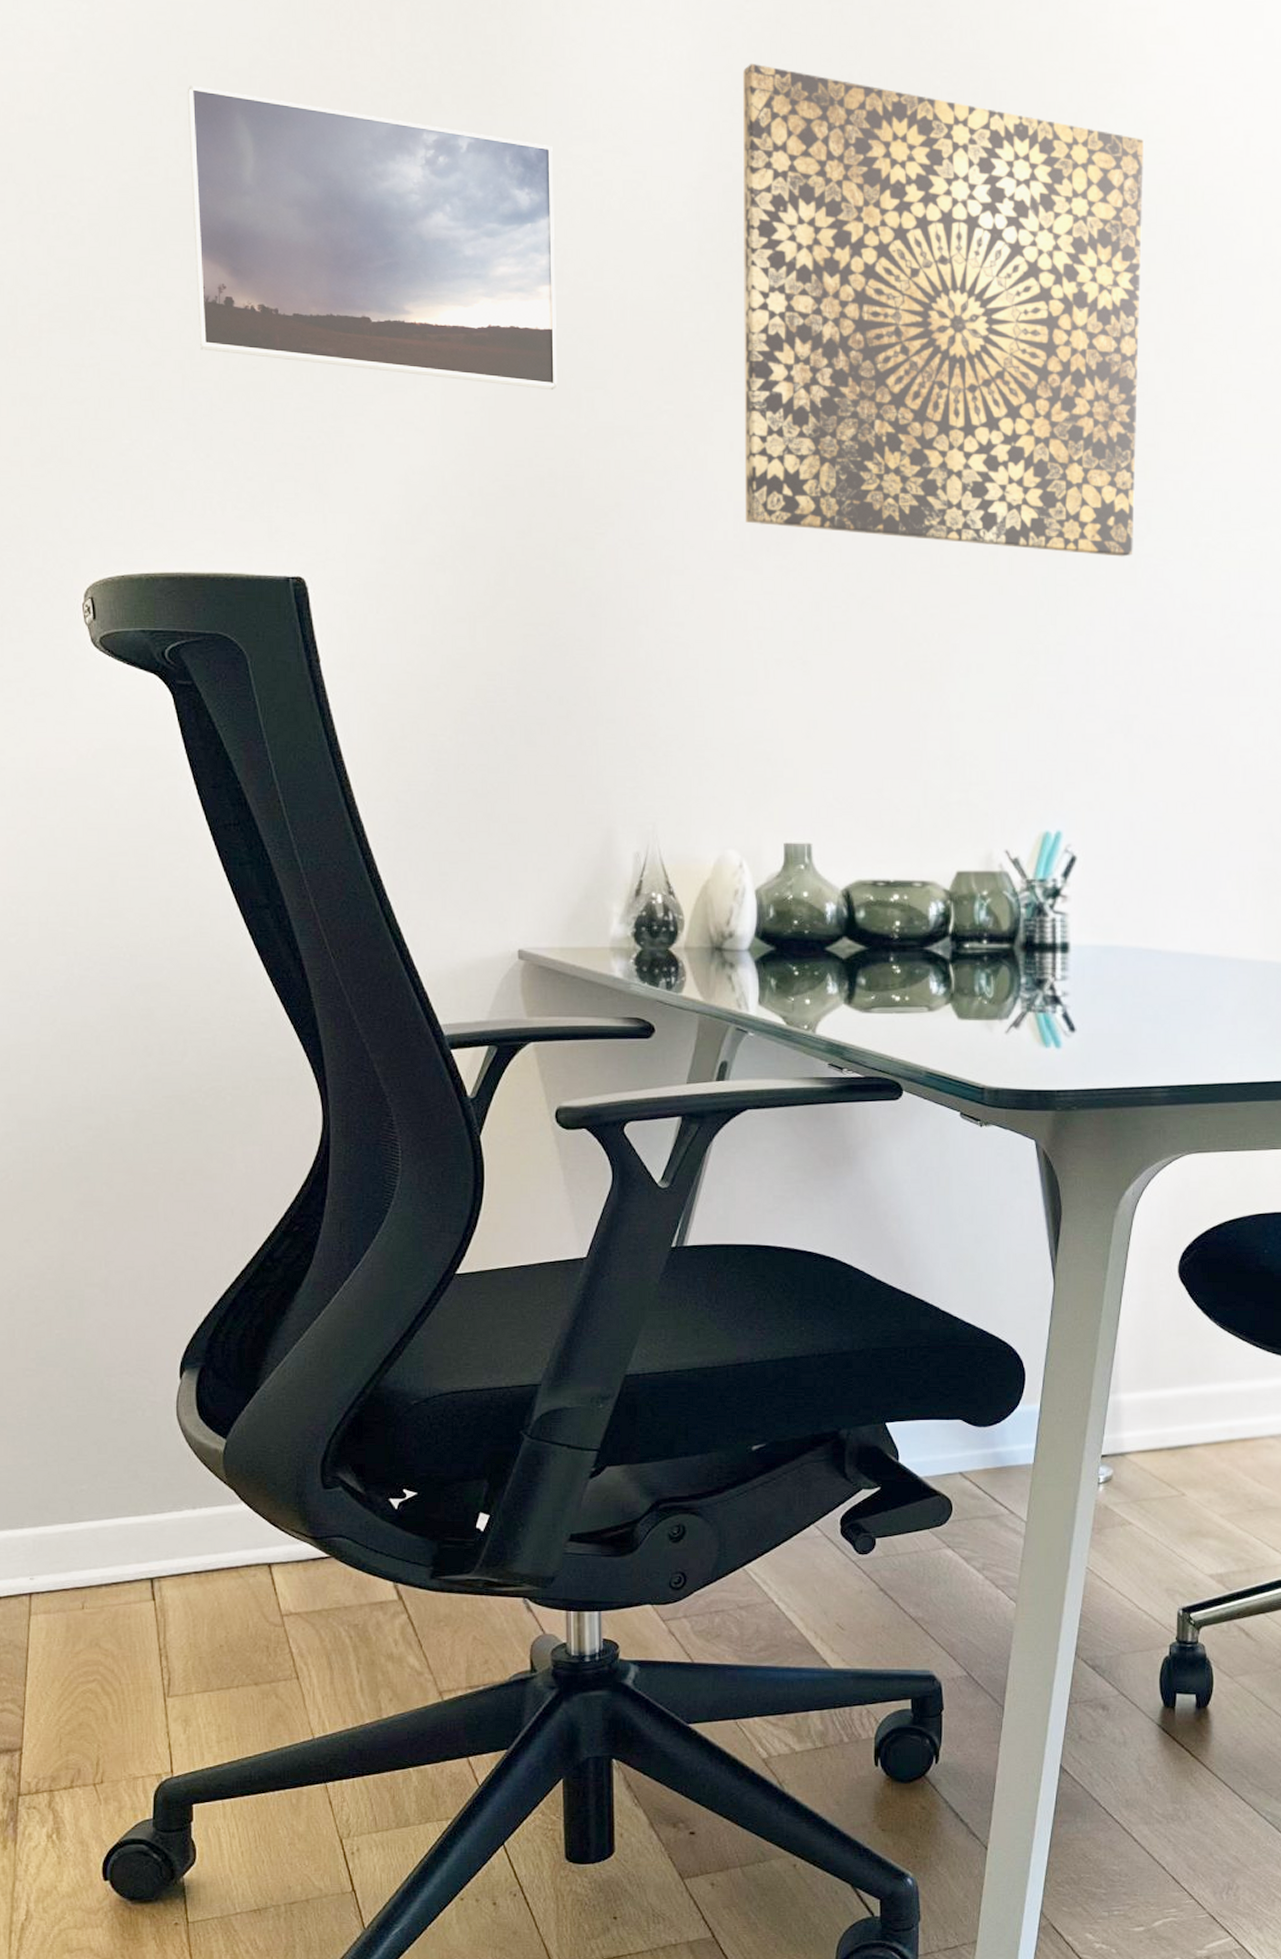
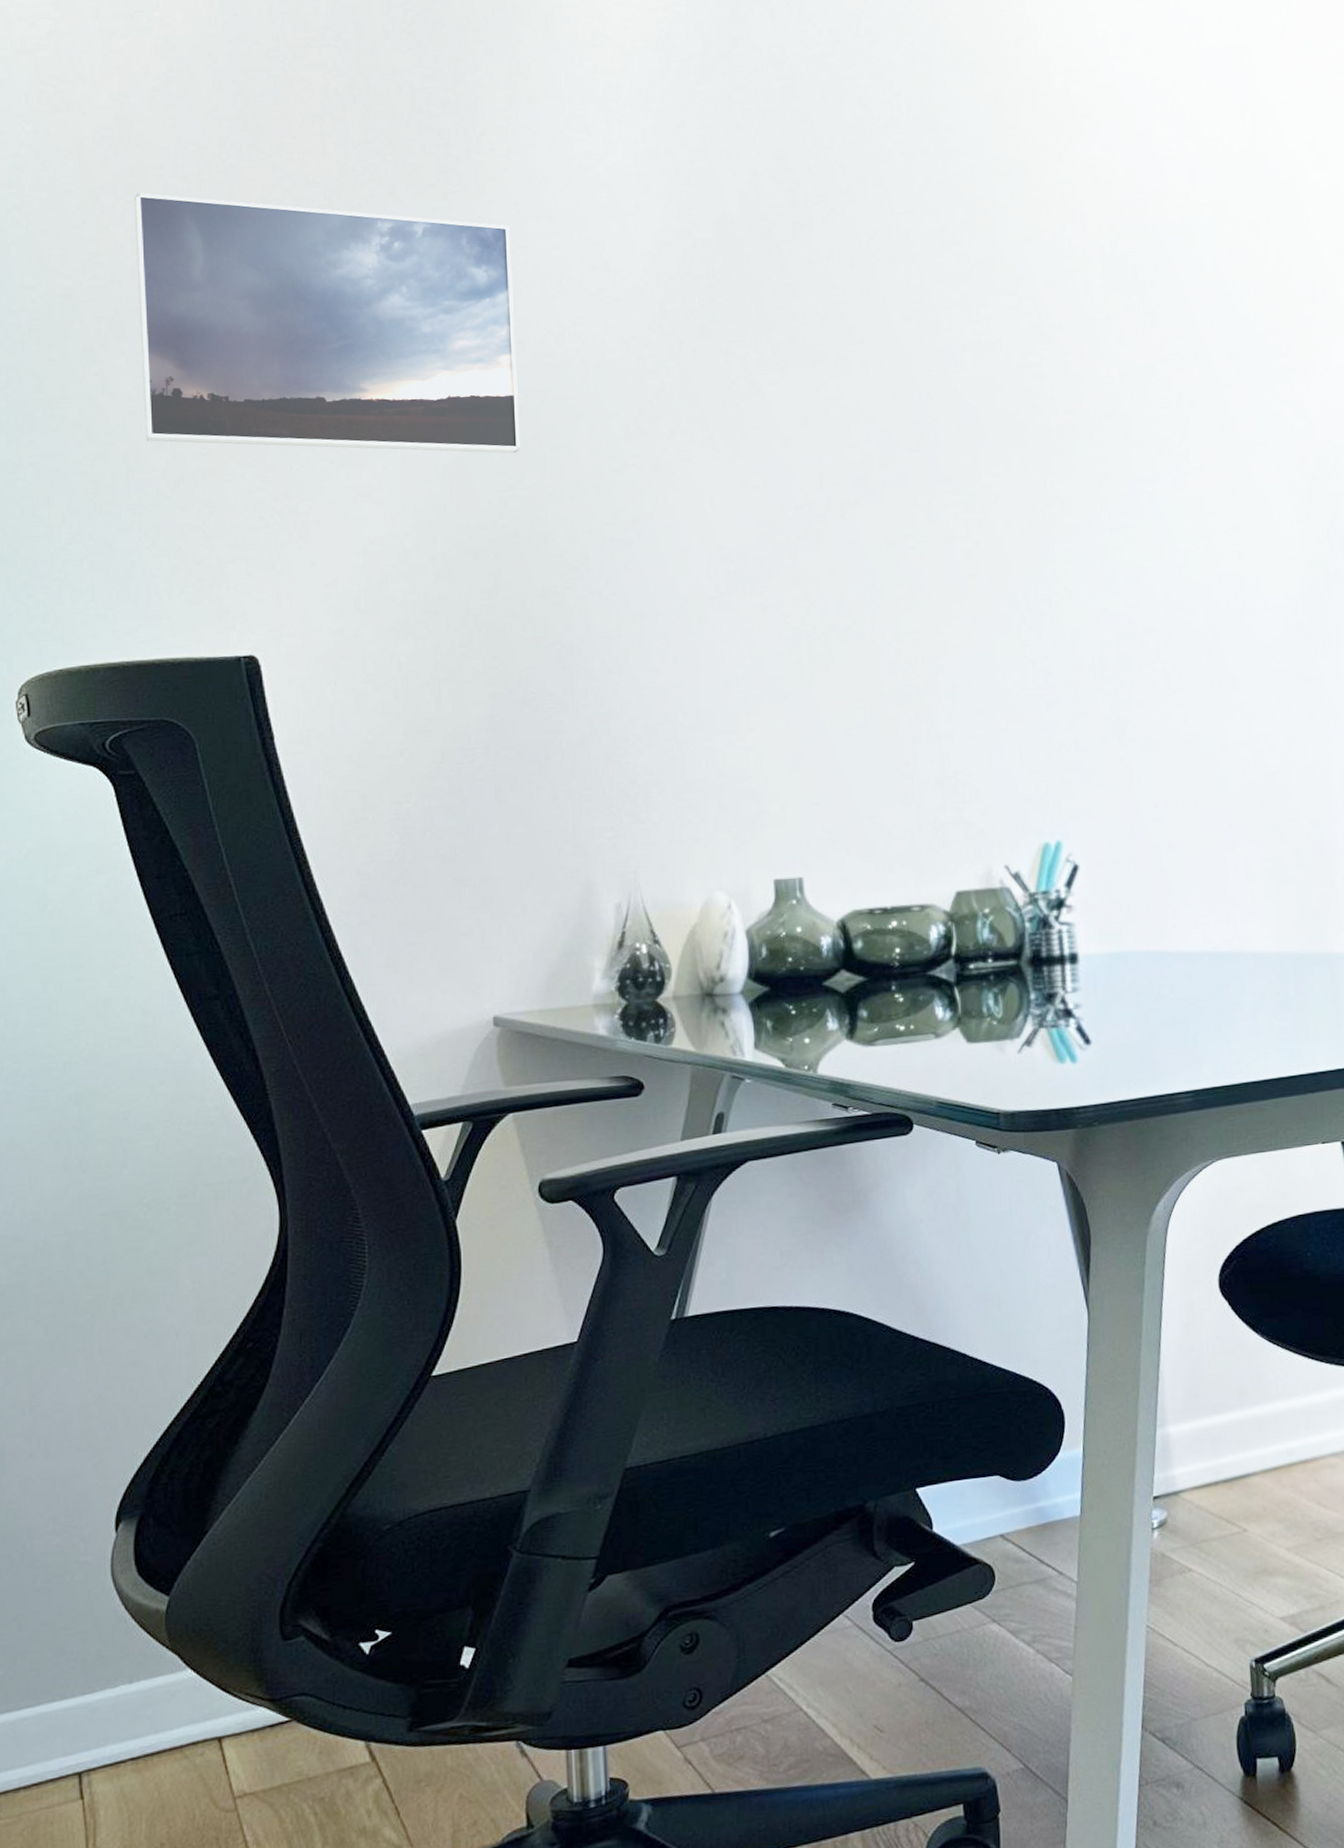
wall art: present [742,63,1145,557] -> none [698,138,1113,568]

